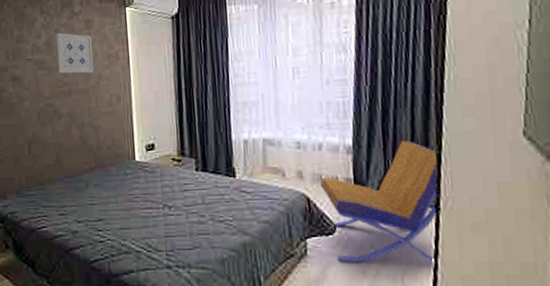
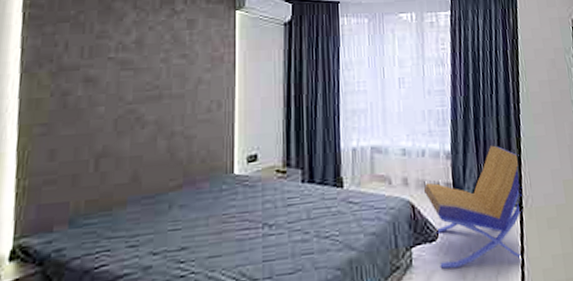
wall art: present [56,32,94,74] -> none [148,30,194,77]

